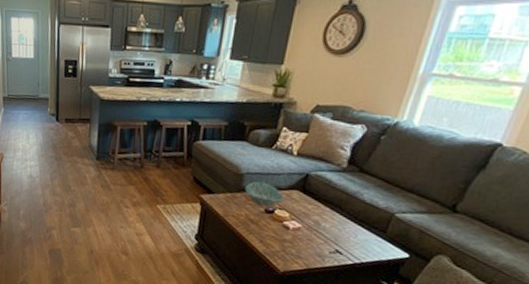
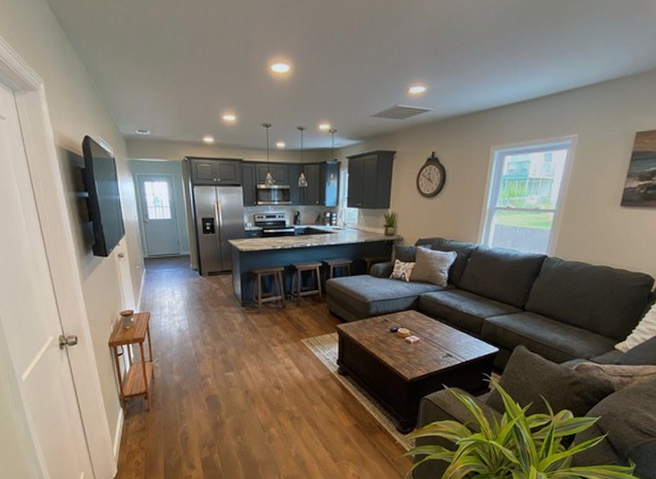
bowl: present [245,181,284,207] -> none [372,307,403,327]

